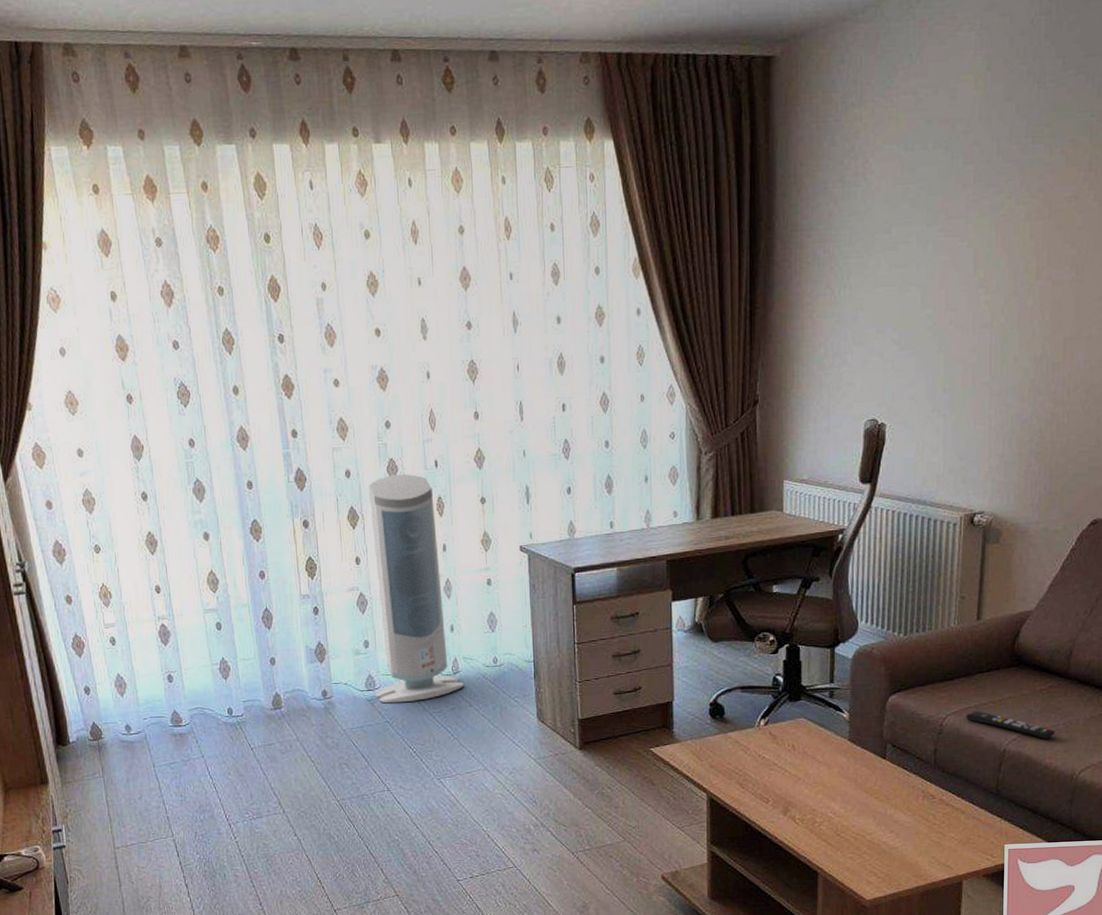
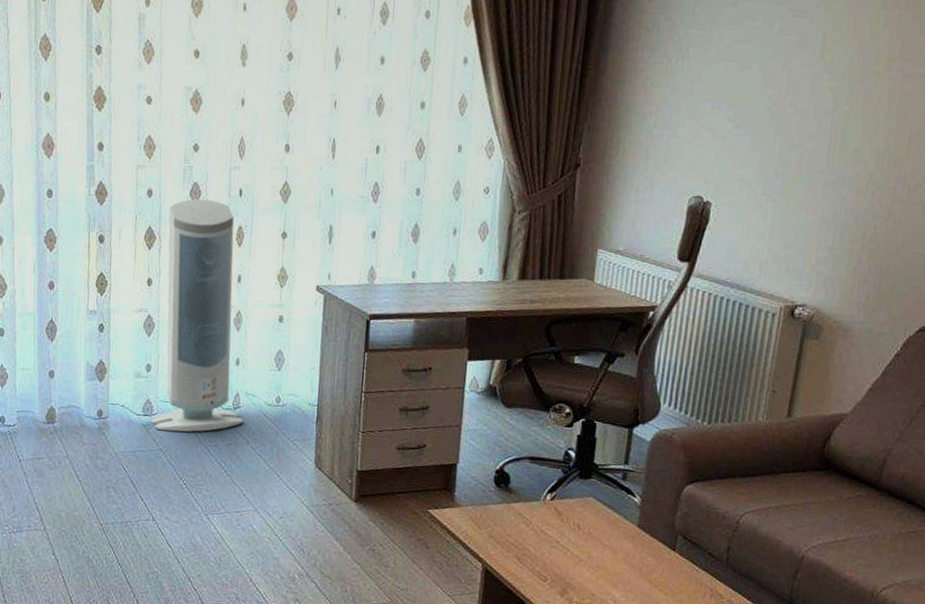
remote control: present [965,711,1055,739] -> none [764,512,860,551]

